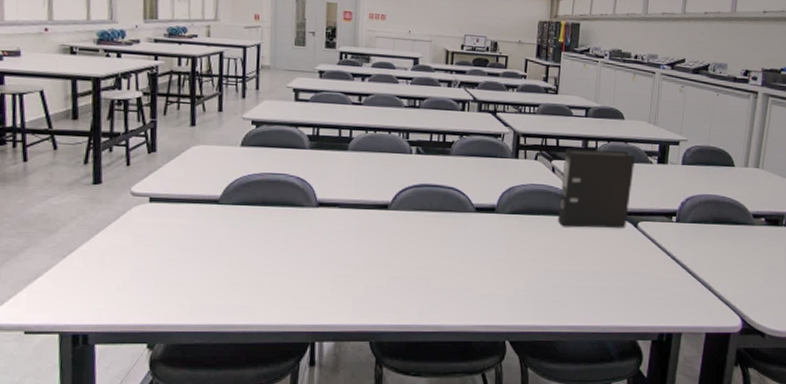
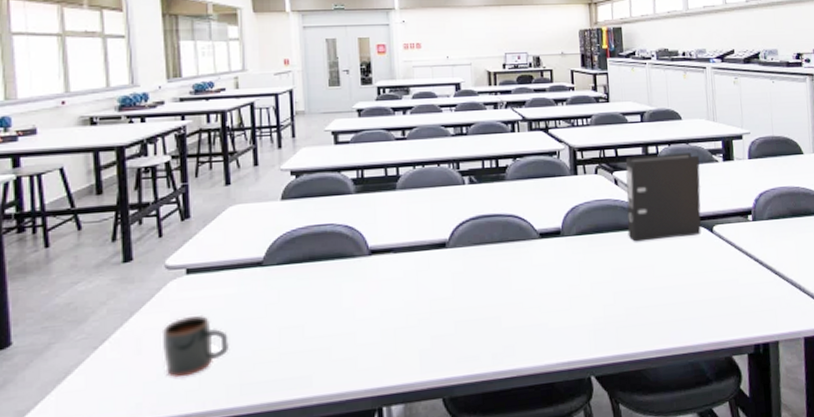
mug: none [123,240,183,292] -> present [161,316,229,377]

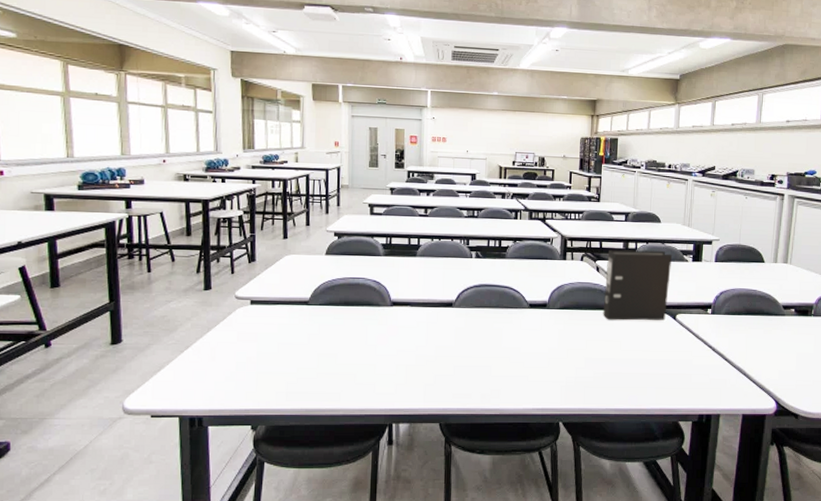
mug: present [161,316,229,377] -> none [230,337,280,381]

